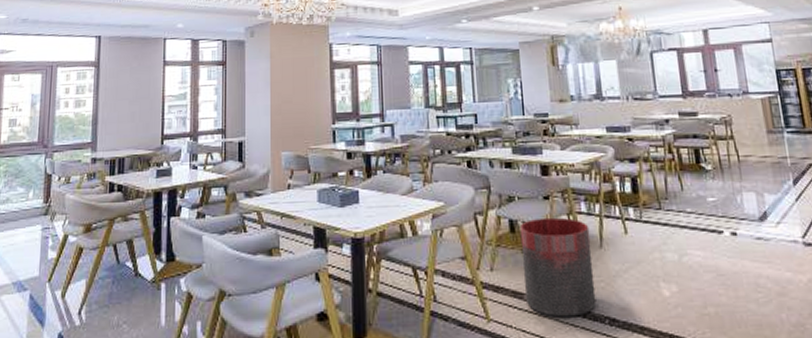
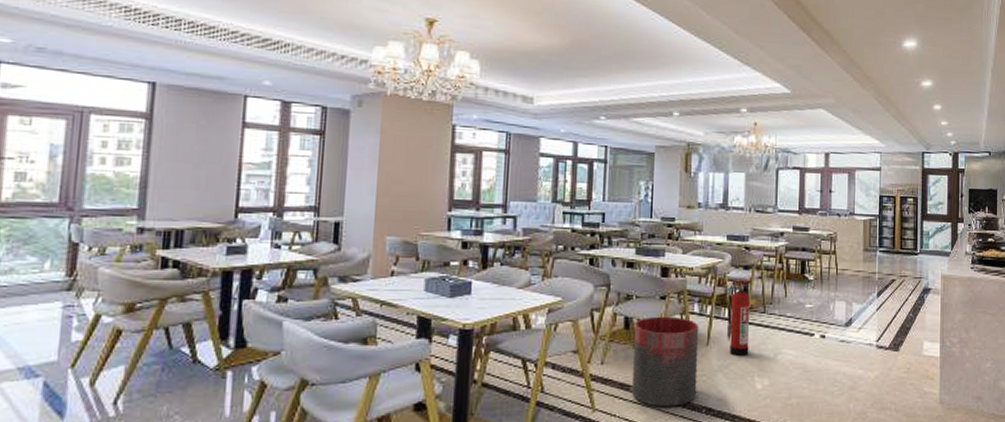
fire extinguisher: none [616,174,649,260] -> present [727,280,753,357]

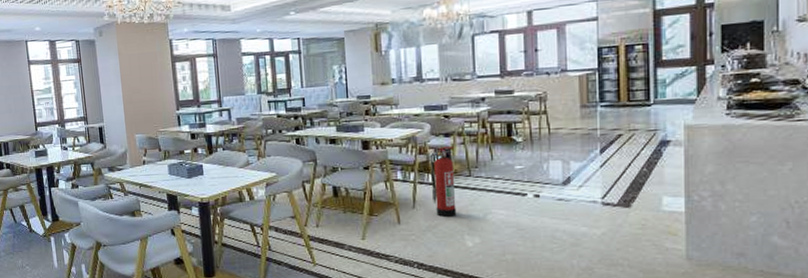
trash can: present [631,316,699,407] -> none [342,184,407,263]

